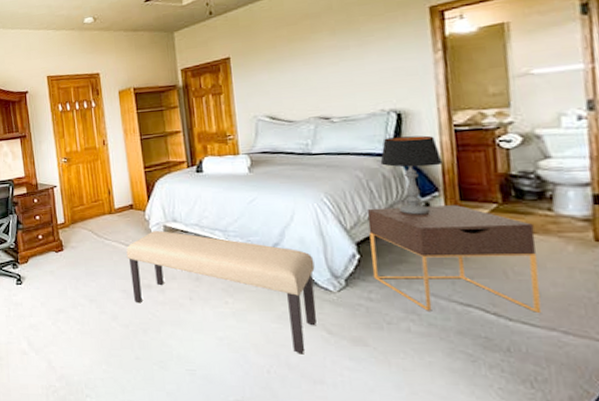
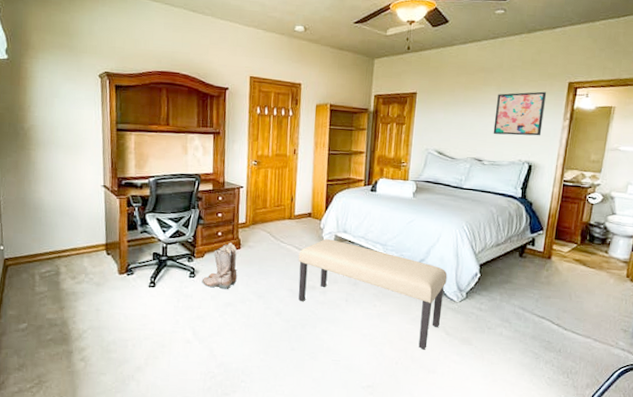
boots: none [29,245,65,295] -> present [202,242,237,290]
wall art: none [333,24,406,86] -> present [493,91,547,136]
nightstand: present [366,205,542,313] -> none [486,238,595,325]
table lamp: present [380,135,443,215] -> none [509,183,551,247]

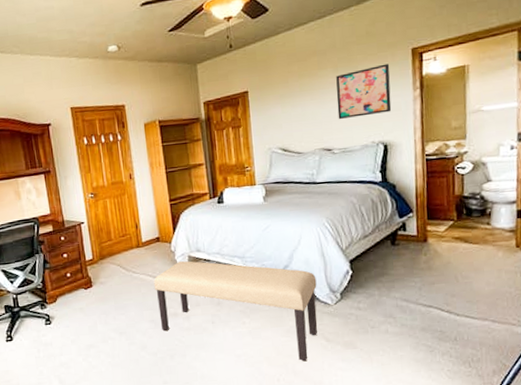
boots: present [202,242,237,290] -> none [58,282,95,332]

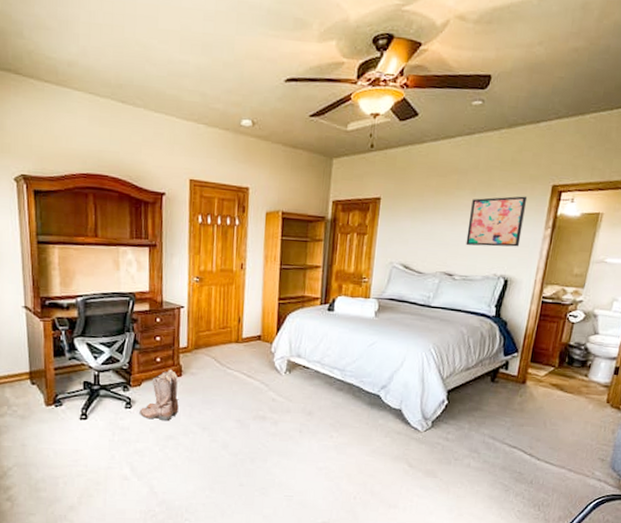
boots: none [58,282,95,332] -> present [139,369,179,422]
bench: present [153,261,318,362] -> none [247,364,412,484]

